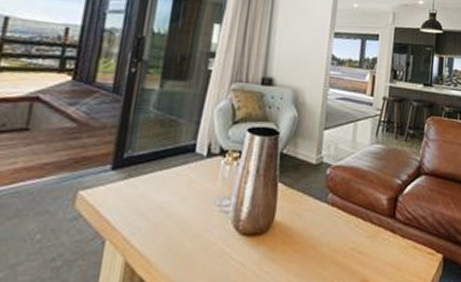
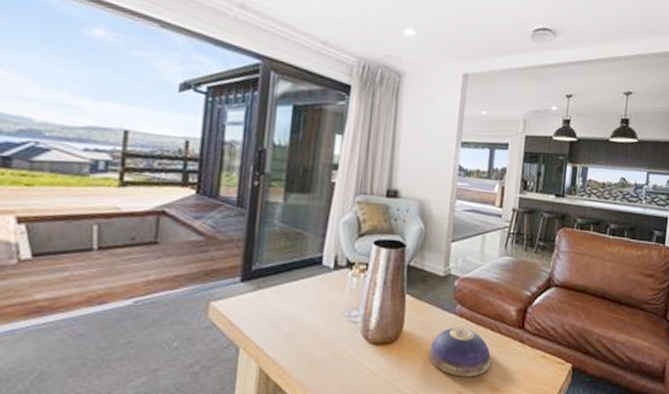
decorative bowl: none [299,216,363,270] -> present [428,327,492,377]

